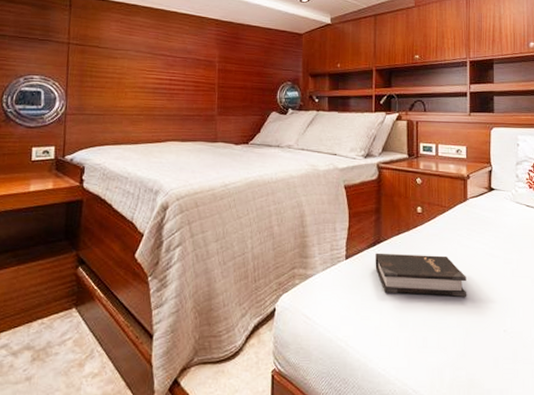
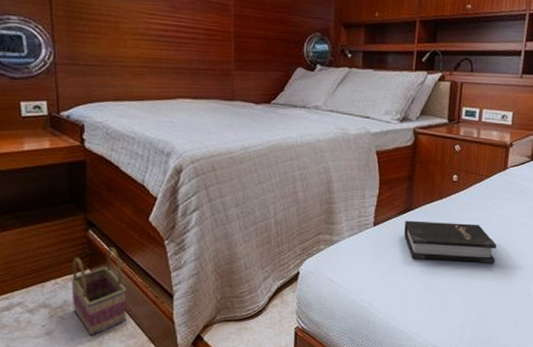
basket: none [55,284,109,382] -> present [69,246,127,337]

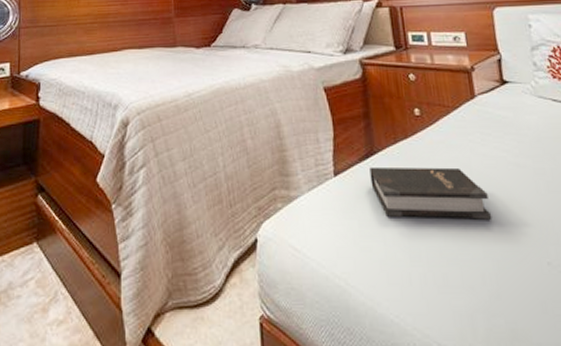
basket: present [69,246,127,337] -> none [16,213,72,331]

